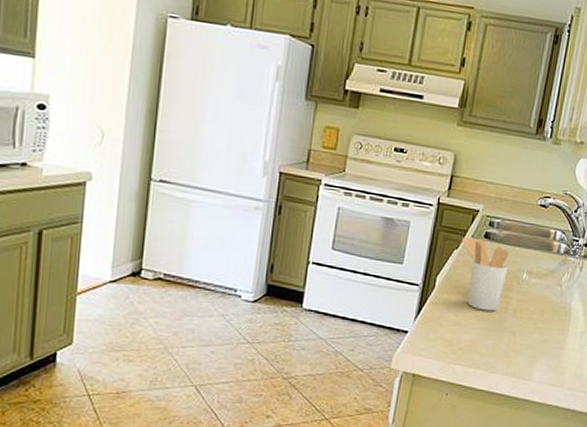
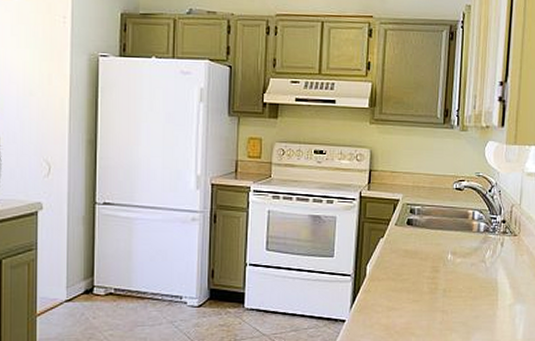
utensil holder: present [461,237,510,311] -> none [386,225,433,294]

